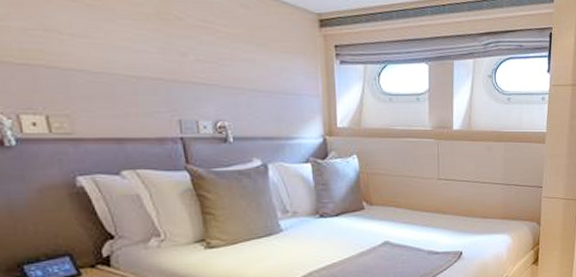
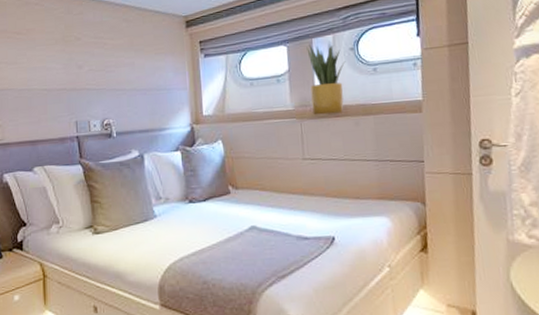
planter: none [448,65,484,138] -> present [306,40,346,115]

